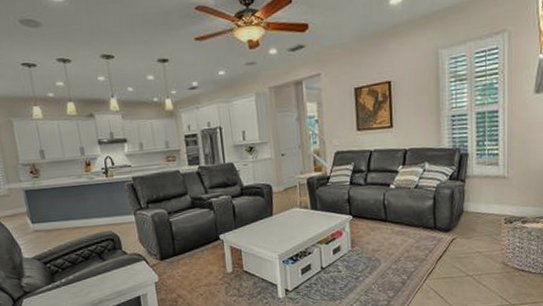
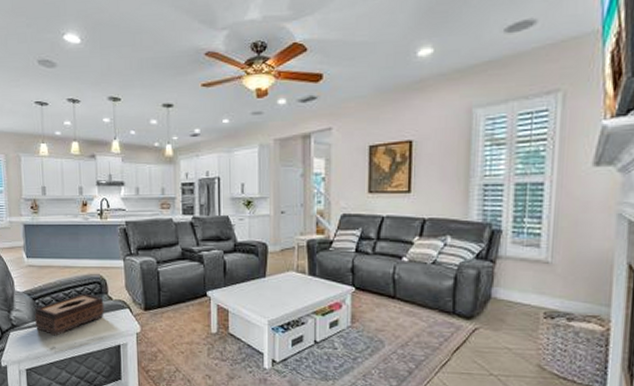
tissue box: none [47,251,120,297] -> present [35,293,104,336]

